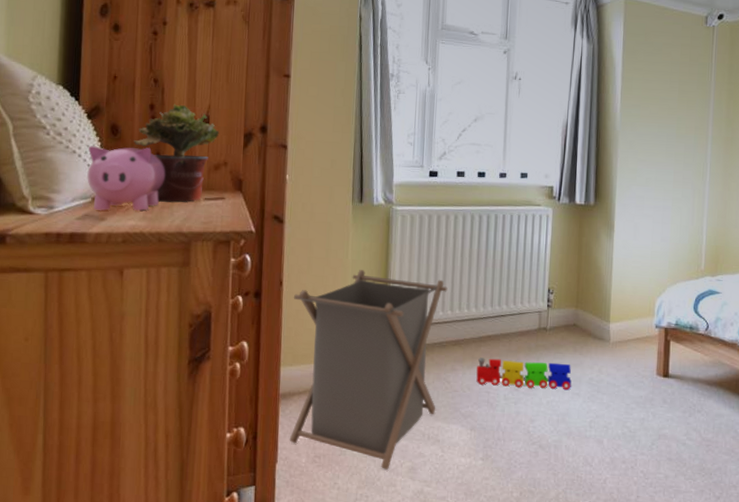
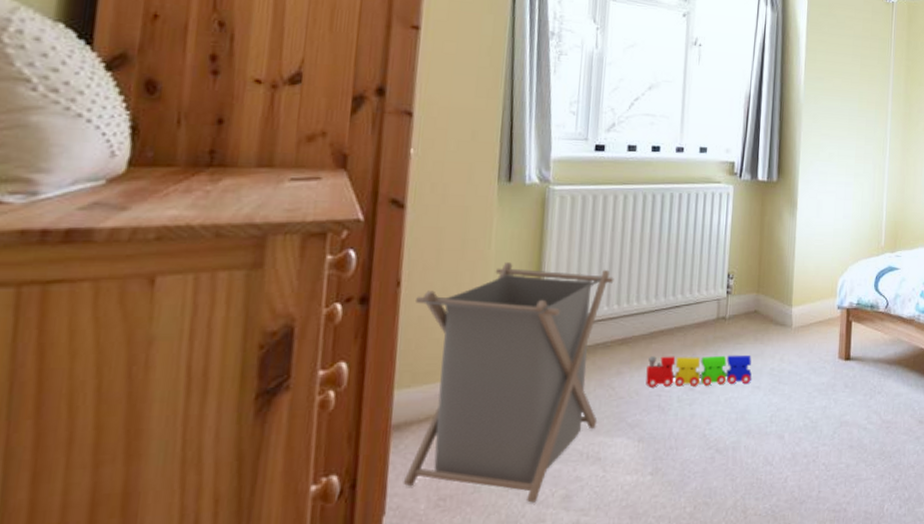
piggy bank: present [87,145,166,211] -> none [99,107,232,198]
potted plant: present [134,104,220,202] -> none [182,55,317,184]

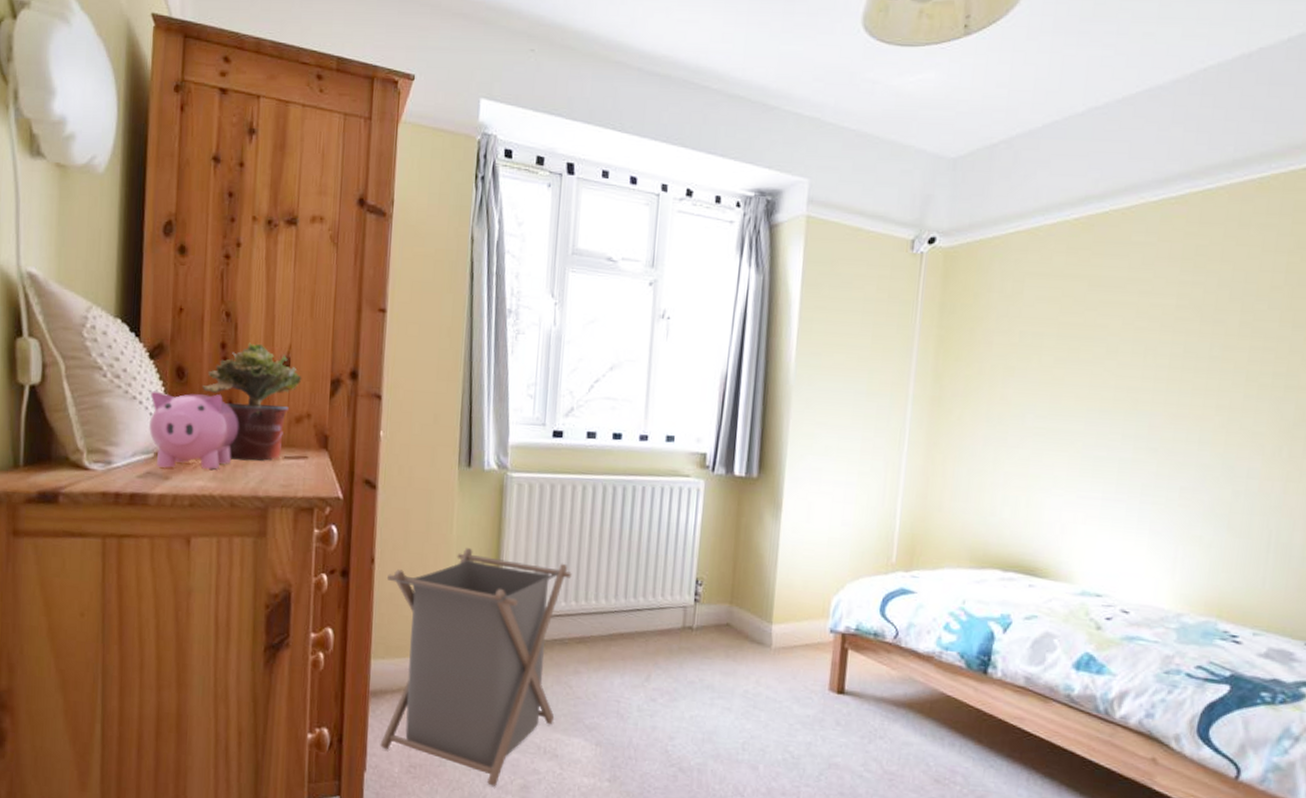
piggy bank: none [99,107,232,198] -> present [149,391,239,470]
potted plant: none [182,55,317,184] -> present [202,342,302,460]
toy train: present [645,354,752,388] -> none [604,659,722,704]

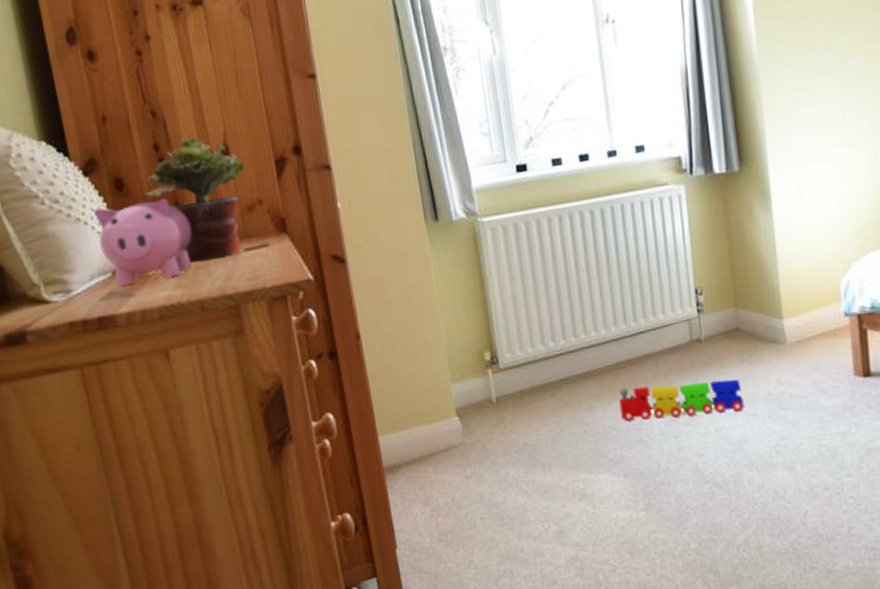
laundry basket: present [380,548,572,786] -> none [377,300,577,538]
toy train: none [604,659,722,704] -> present [619,379,744,421]

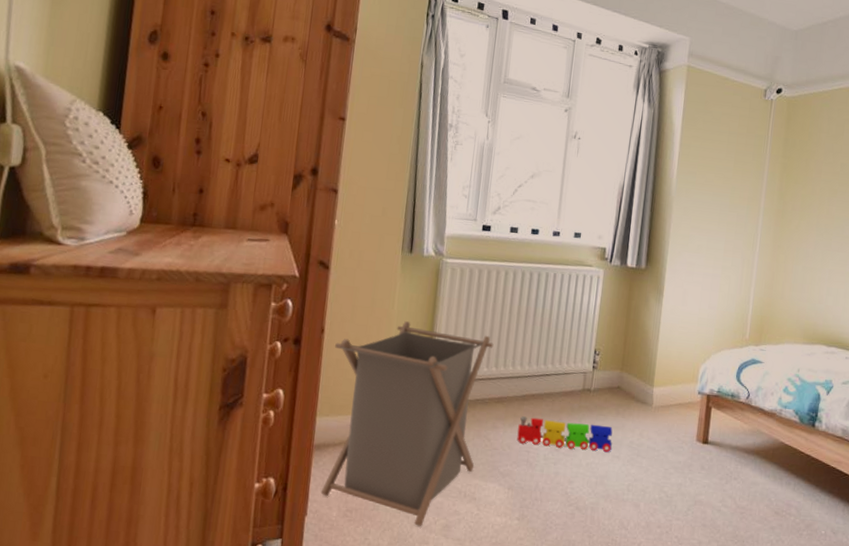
piggy bank: present [94,198,193,286] -> none [123,177,208,249]
potted plant: present [144,138,245,262] -> none [176,139,268,241]
laundry basket: none [377,300,577,538] -> present [320,321,494,526]

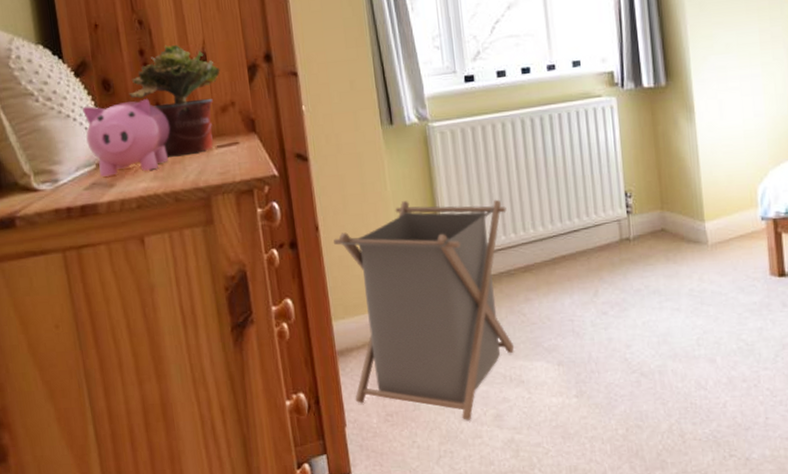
piggy bank: none [123,177,208,249] -> present [82,99,171,178]
potted plant: none [176,139,268,241] -> present [129,45,220,157]
toy train: present [517,416,613,453] -> none [554,275,669,313]

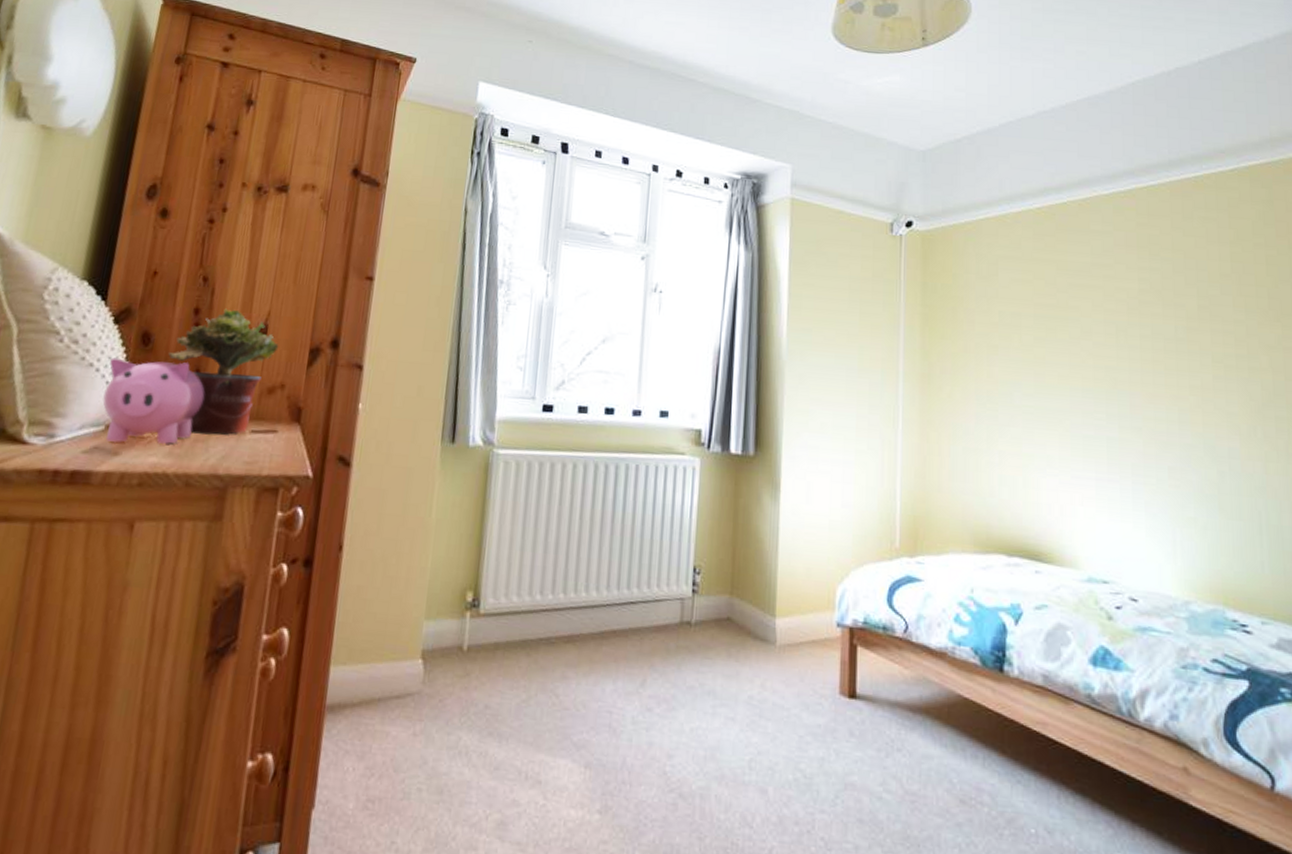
laundry basket: present [334,199,515,420] -> none [333,533,560,824]

